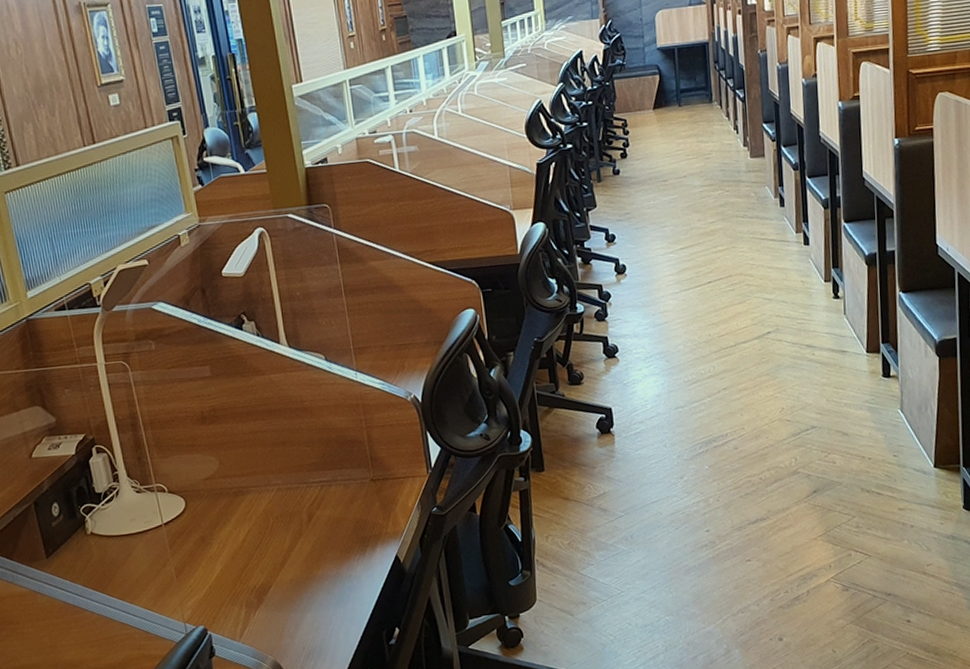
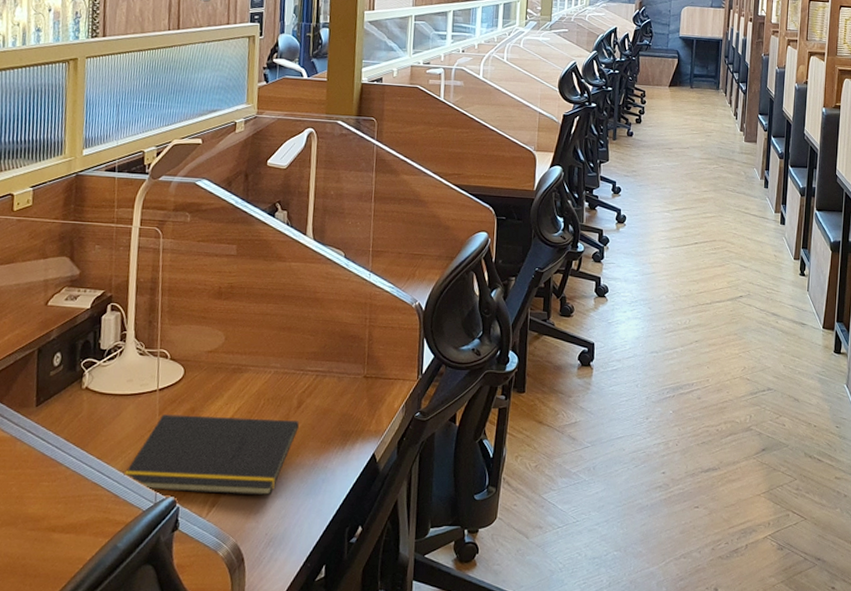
notepad: none [149,534,314,621] -> present [123,414,299,496]

